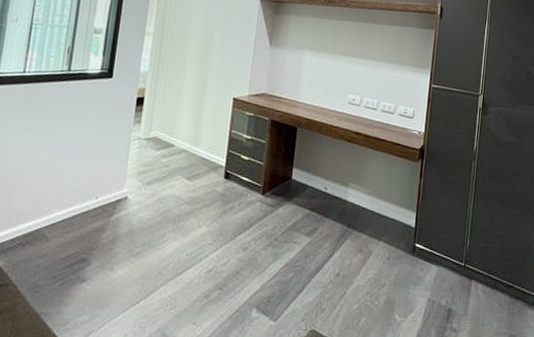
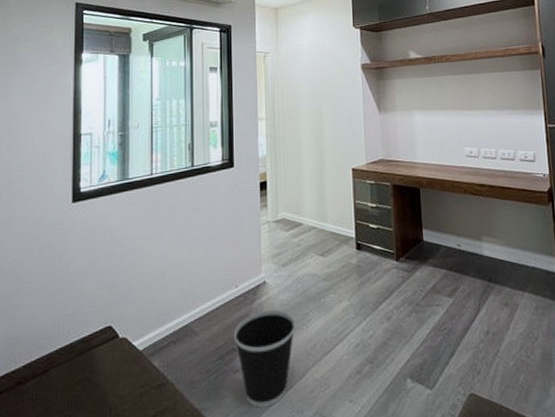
wastebasket: none [86,225,152,319] -> present [234,309,296,408]

